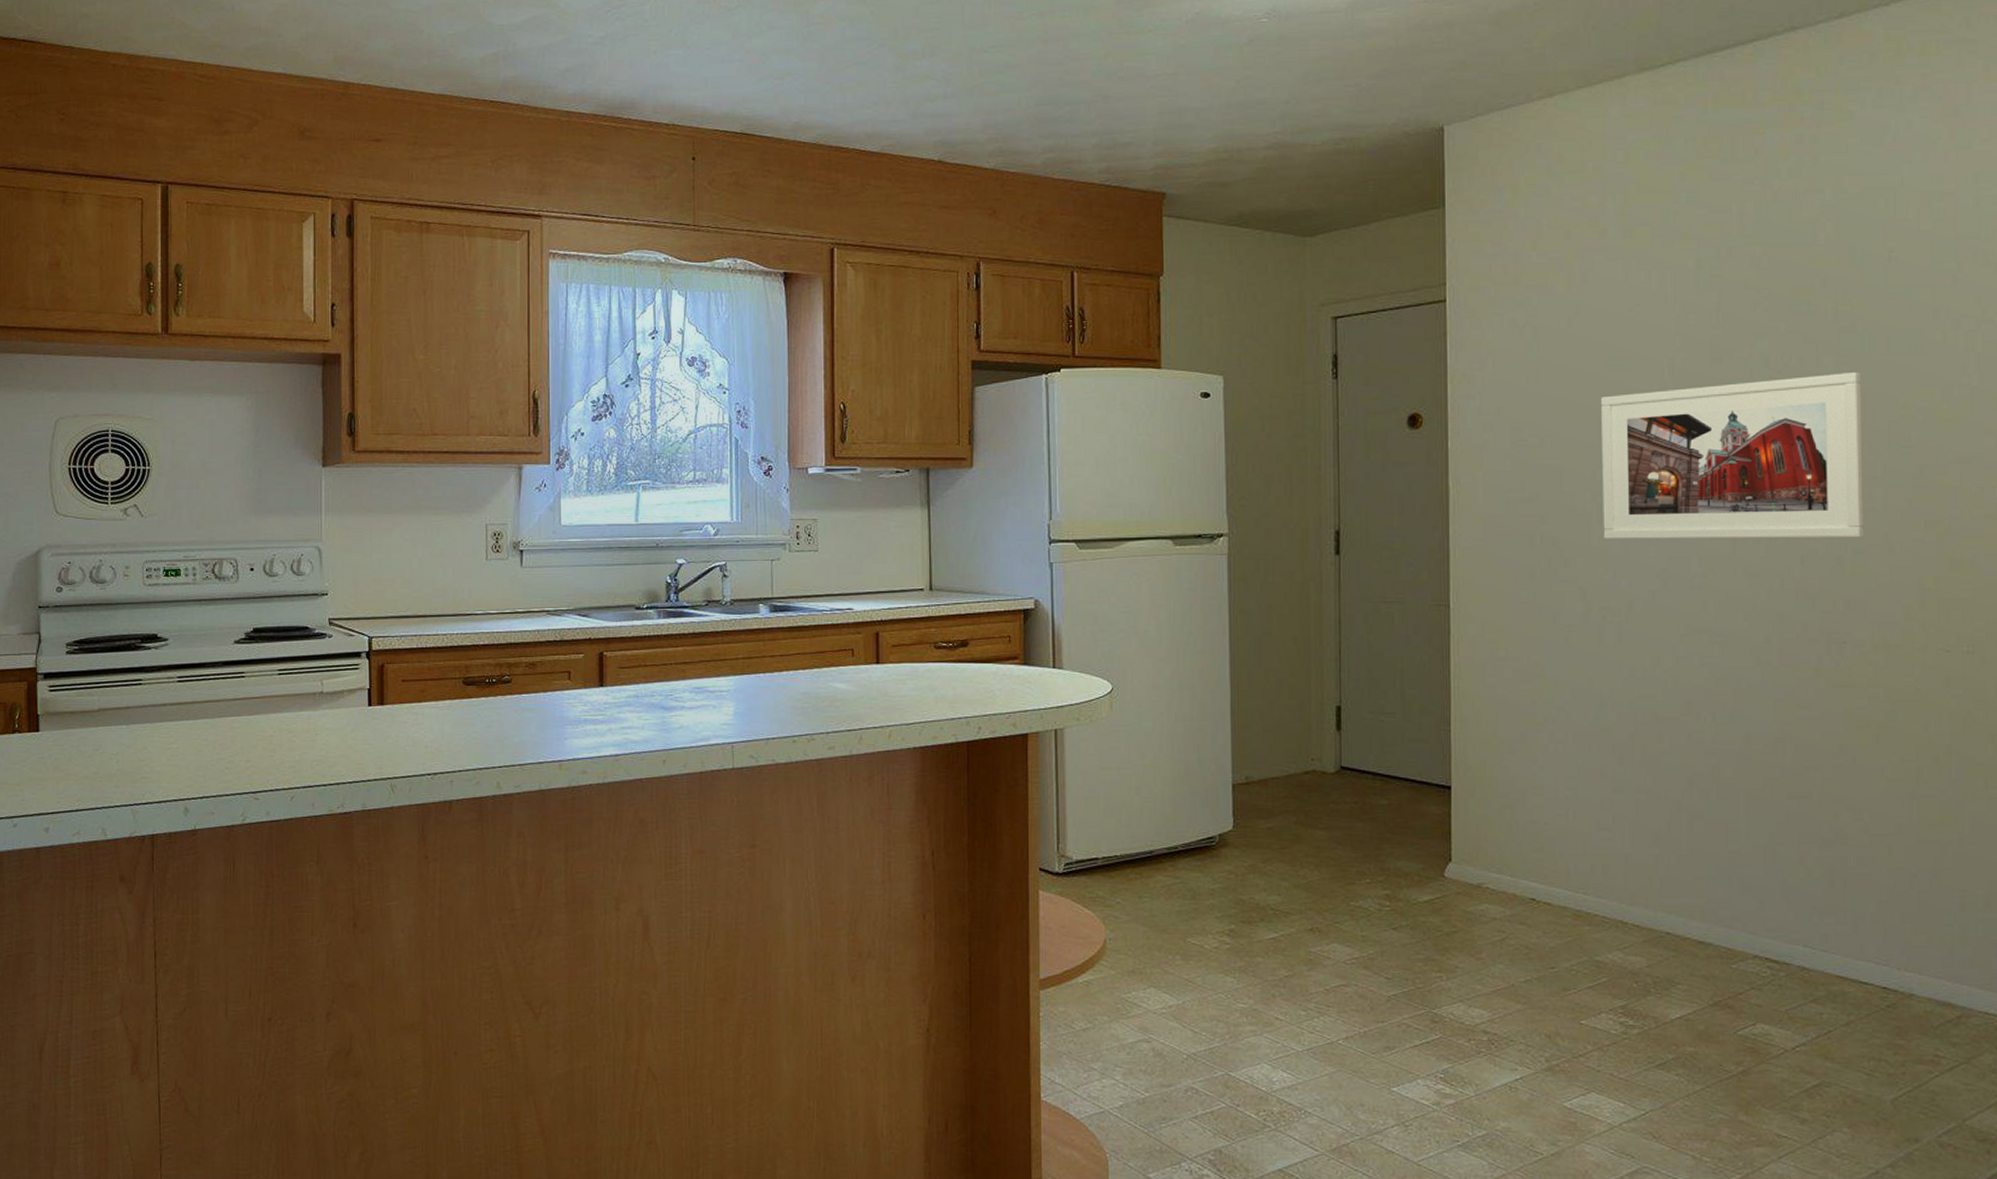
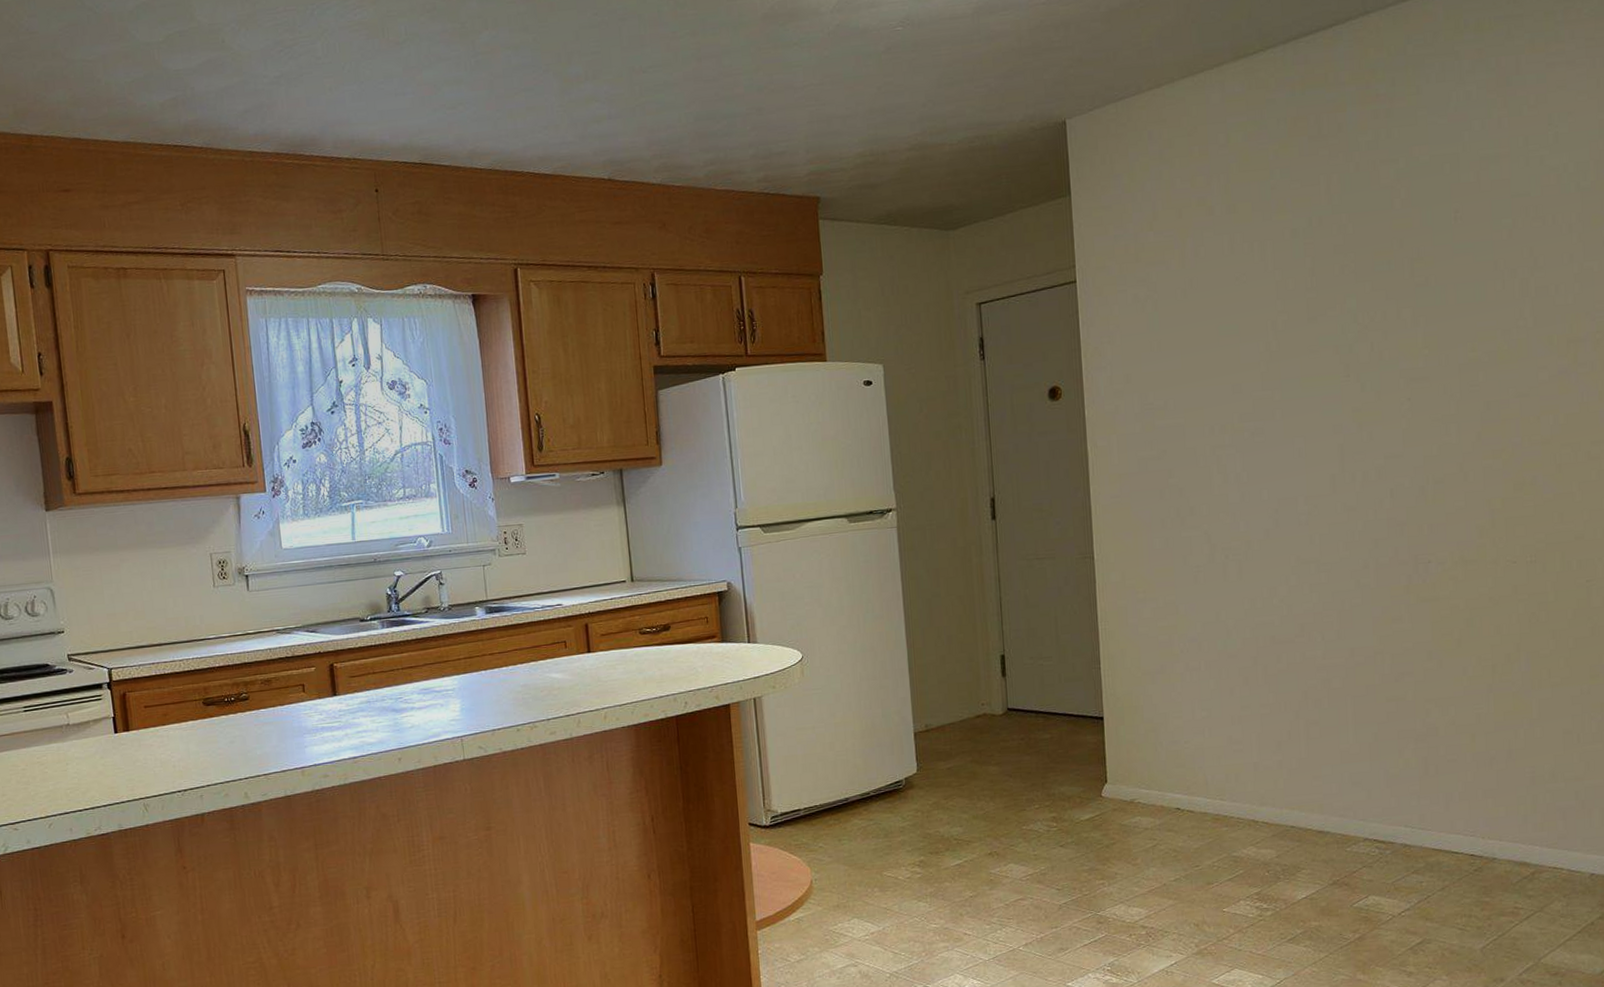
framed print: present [1600,372,1864,539] -> none [1214,322,1442,487]

